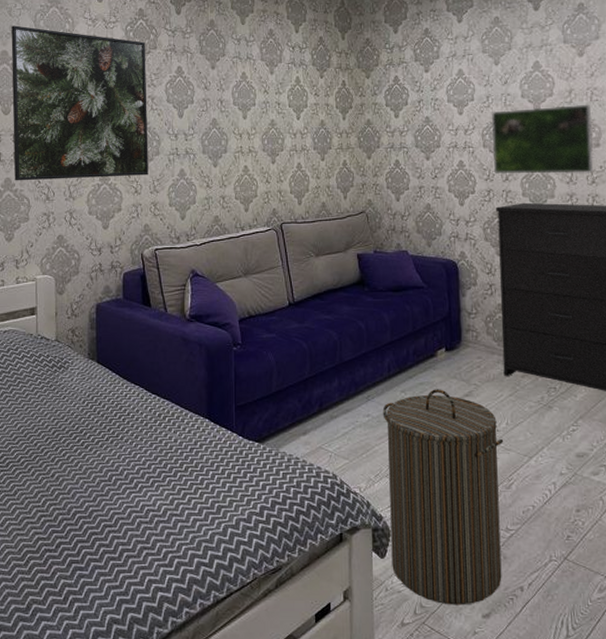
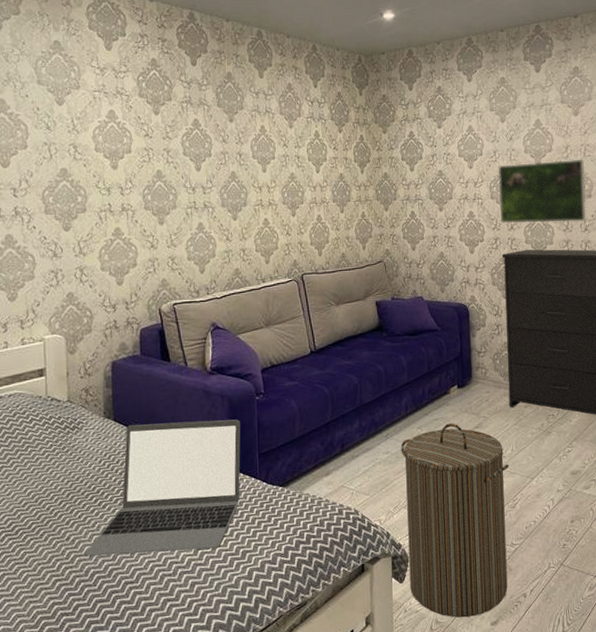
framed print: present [11,25,148,181] -> none [9,72,165,238]
laptop: none [68,368,217,499] -> present [86,419,241,556]

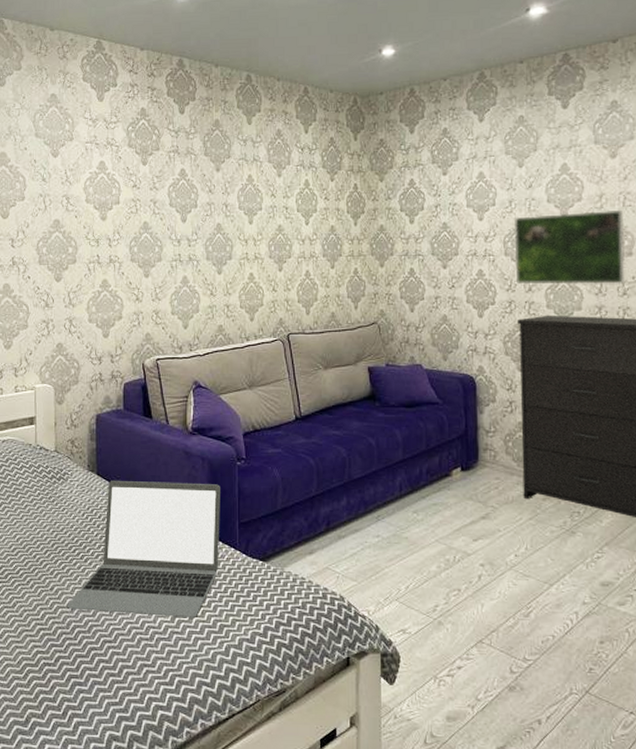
laundry hamper: present [400,423,509,618] -> none [393,510,523,737]

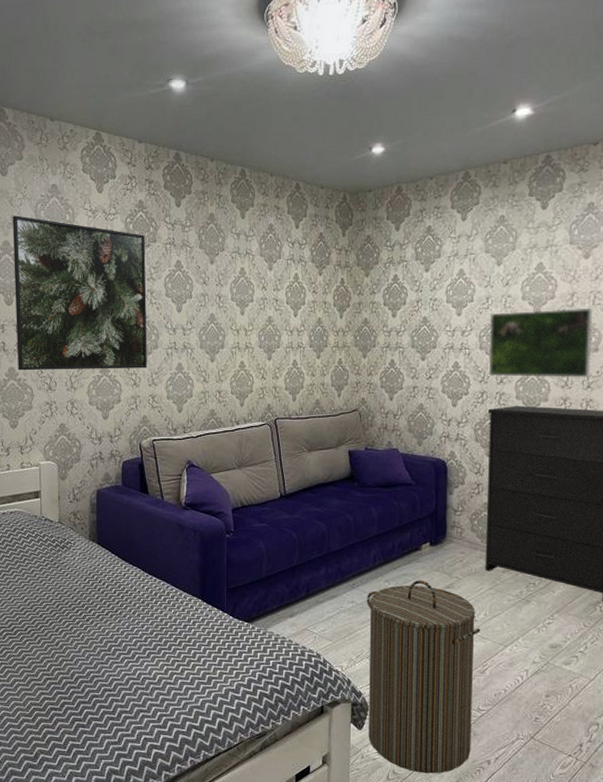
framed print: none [10,126,150,287] -> present [13,215,147,371]
laptop: present [68,481,220,617] -> none [71,550,210,670]
laundry hamper: none [393,510,523,737] -> present [366,580,481,774]

